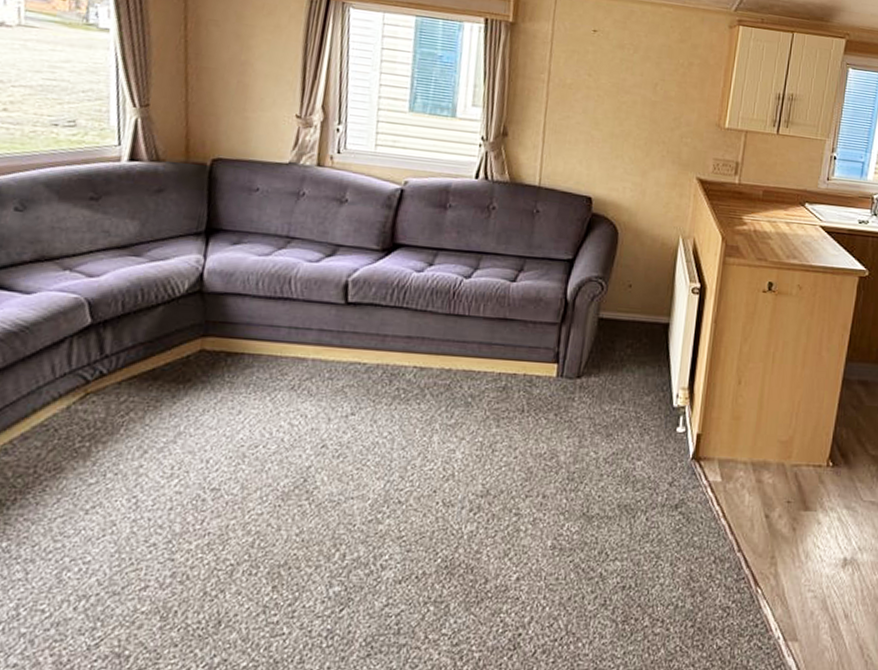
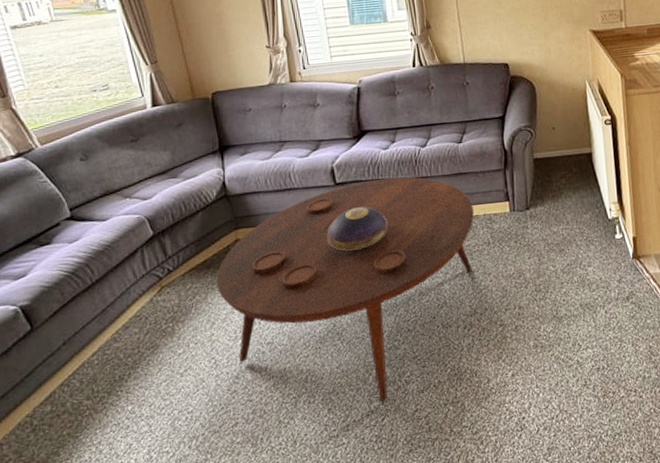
coffee table: none [160,306,513,589] -> present [216,177,474,403]
decorative bowl: none [320,336,402,390] -> present [327,206,388,250]

